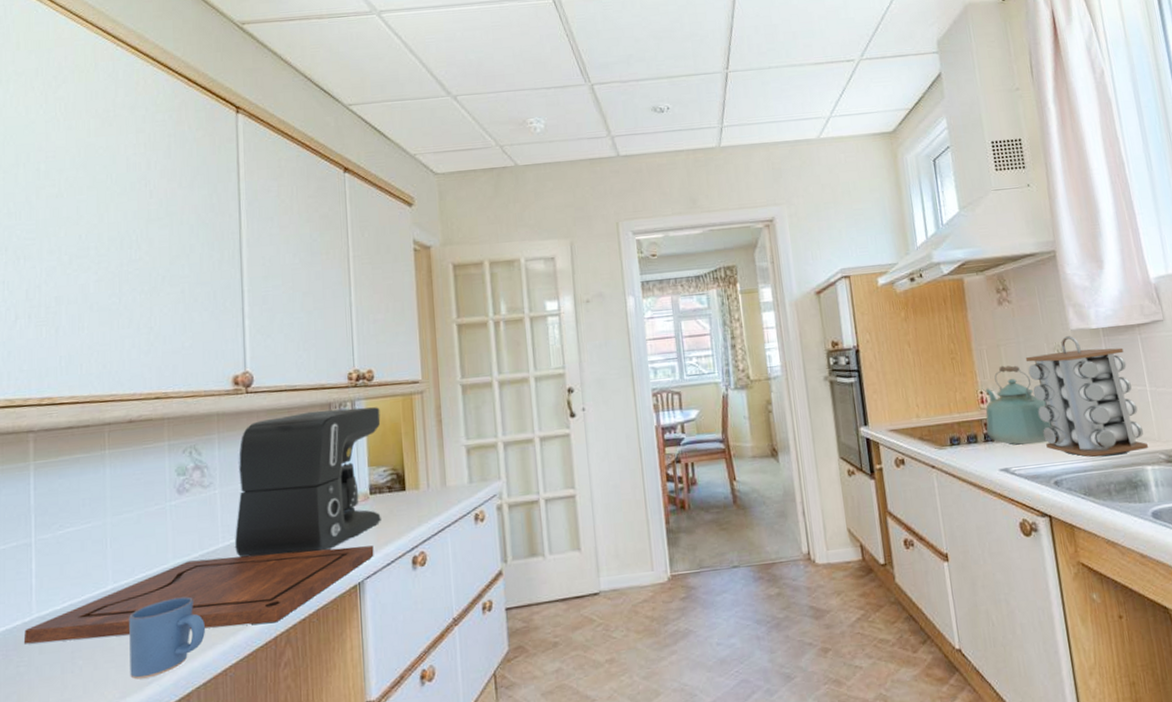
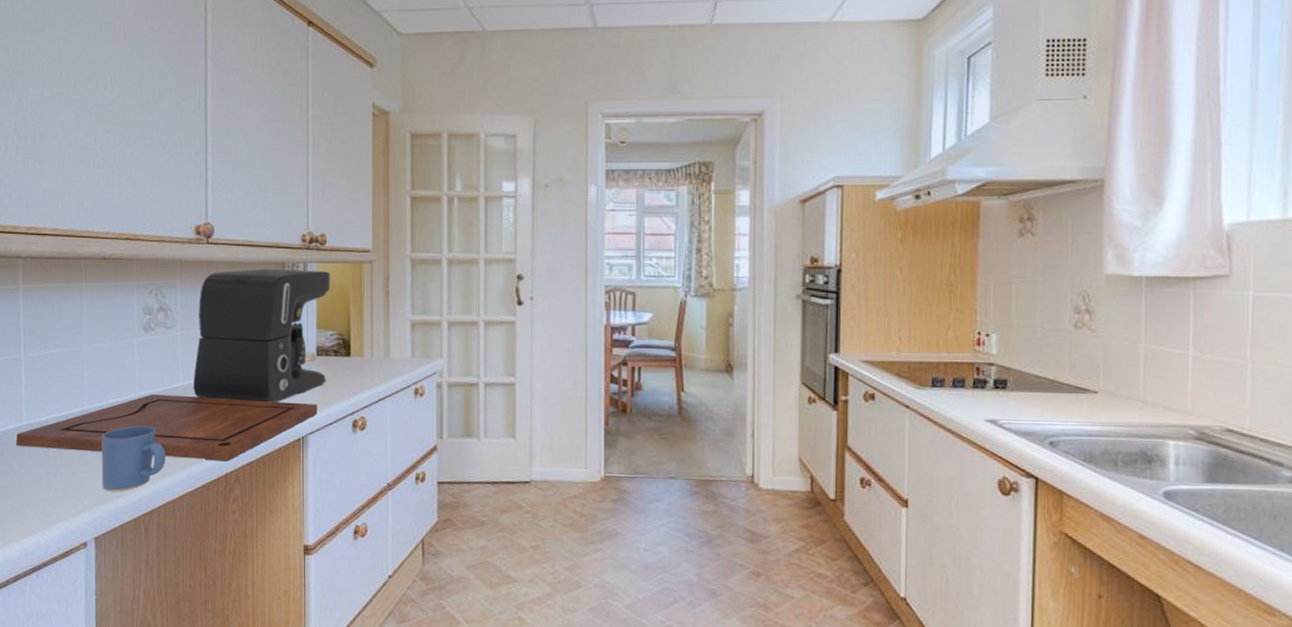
kettle: present [985,365,1051,445] -> none [978,306,1057,398]
spice rack: present [1025,336,1149,457] -> none [1040,281,1177,423]

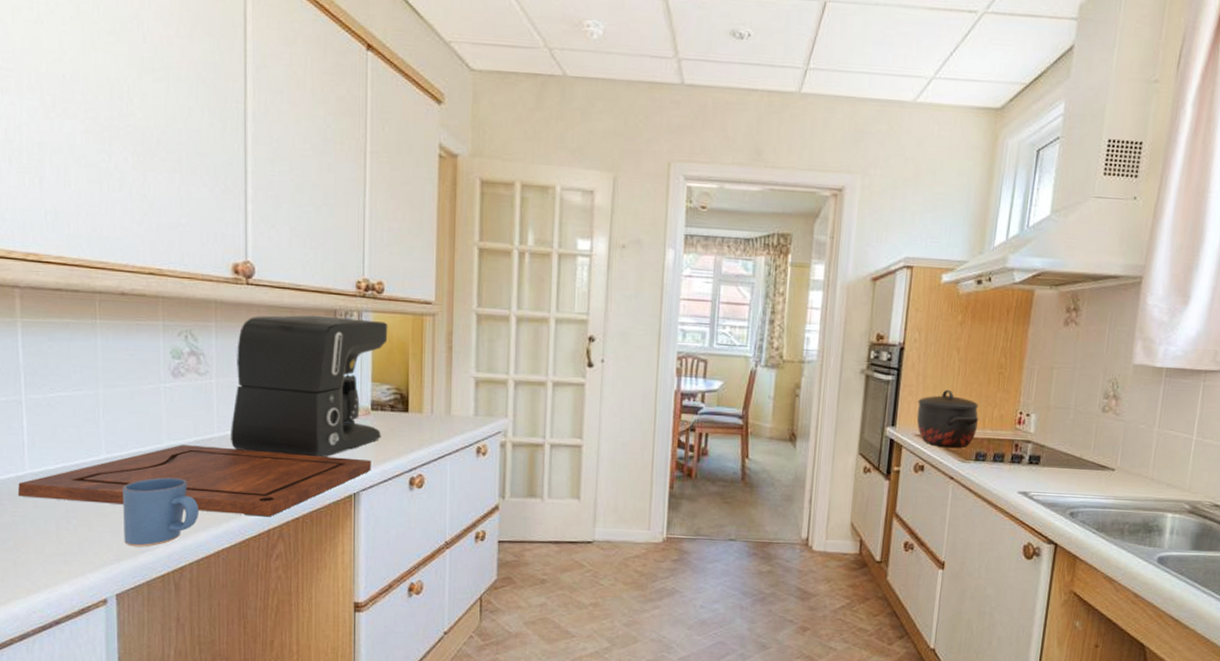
cooking pot: none [861,311,932,374] -> present [916,389,979,448]

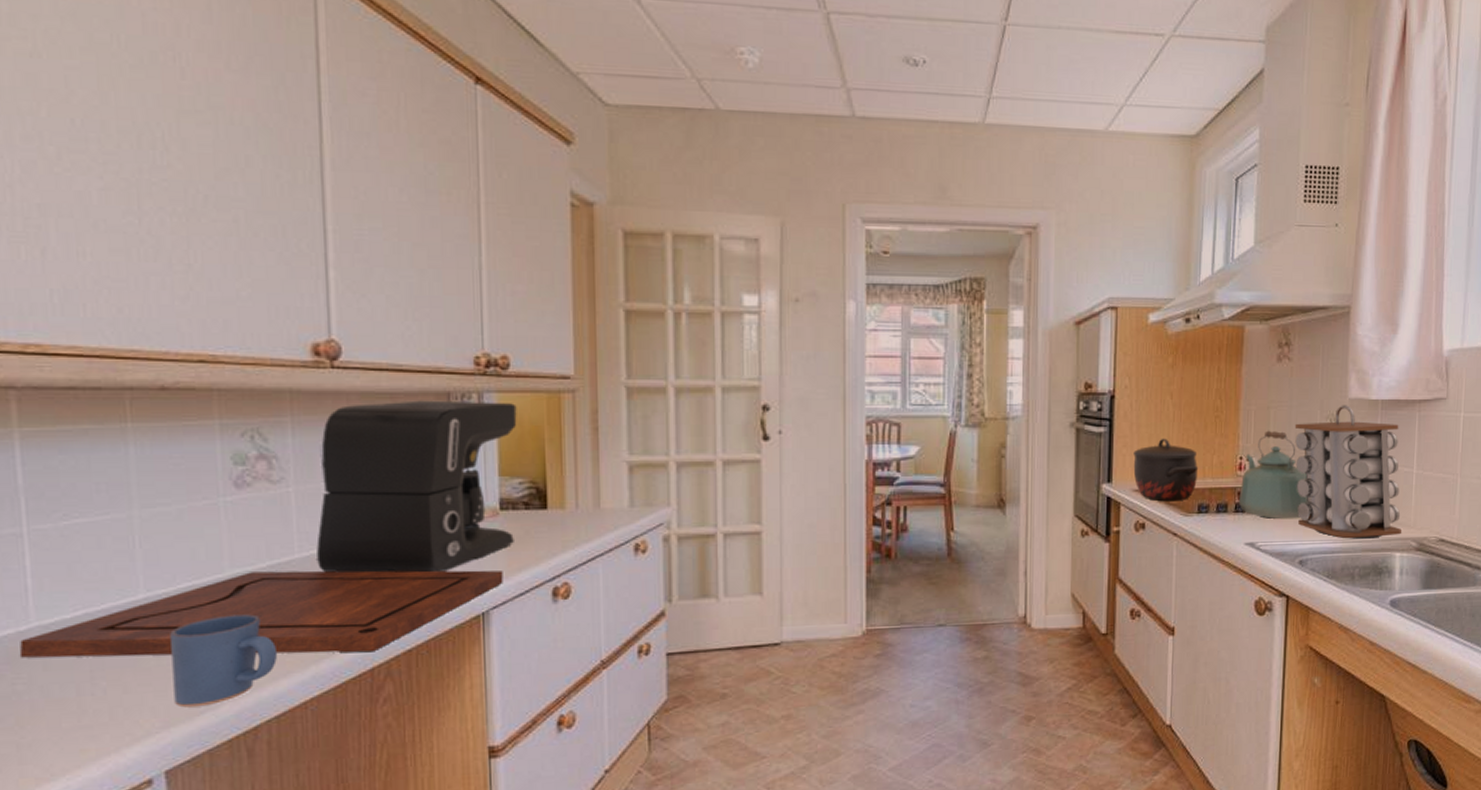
kettle: none [1016,389,1085,474] -> present [1239,430,1307,520]
spice rack: none [1072,370,1182,498] -> present [1294,405,1402,539]

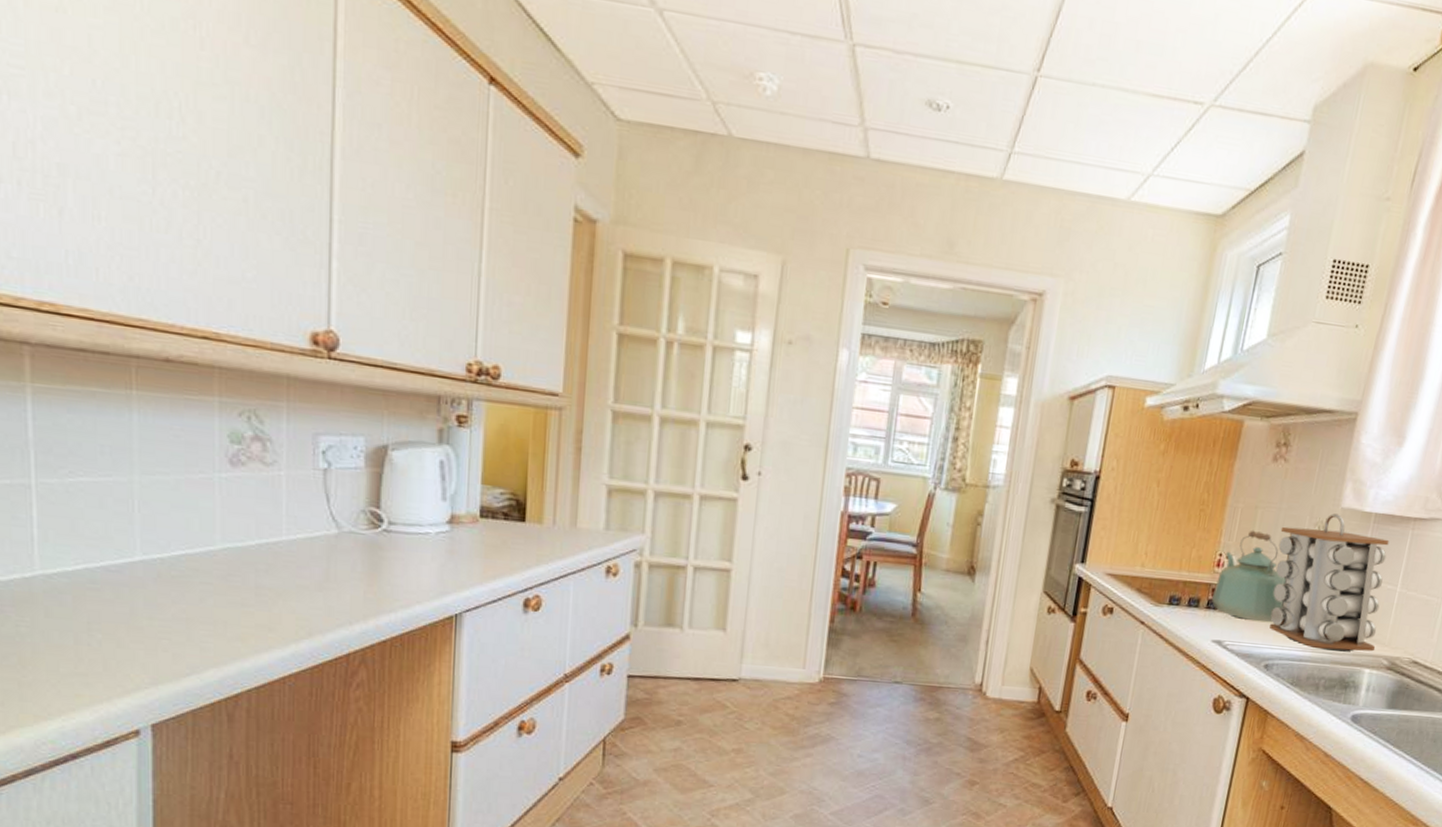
cutting board: present [19,570,503,658] -> none [23,548,478,639]
mug: present [170,614,278,708] -> none [163,586,261,670]
coffee maker: present [316,400,517,573] -> none [303,397,504,571]
cooking pot: present [1133,438,1199,502] -> none [1108,525,1176,590]

